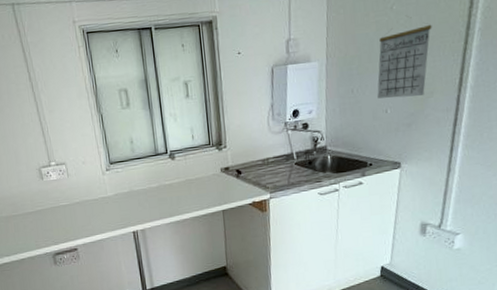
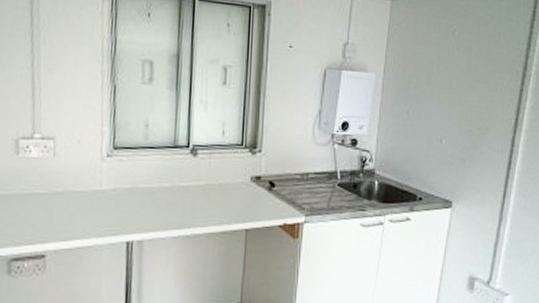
calendar: present [377,17,432,99] -> none [433,46,492,131]

